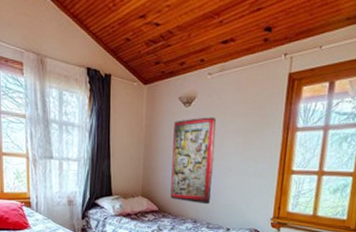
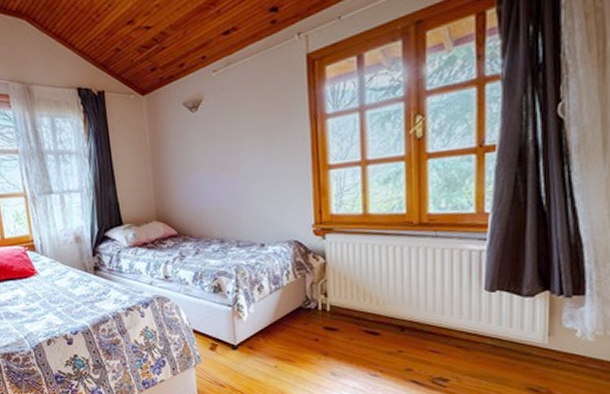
stone relief: present [170,117,216,205] -> none [182,118,237,220]

